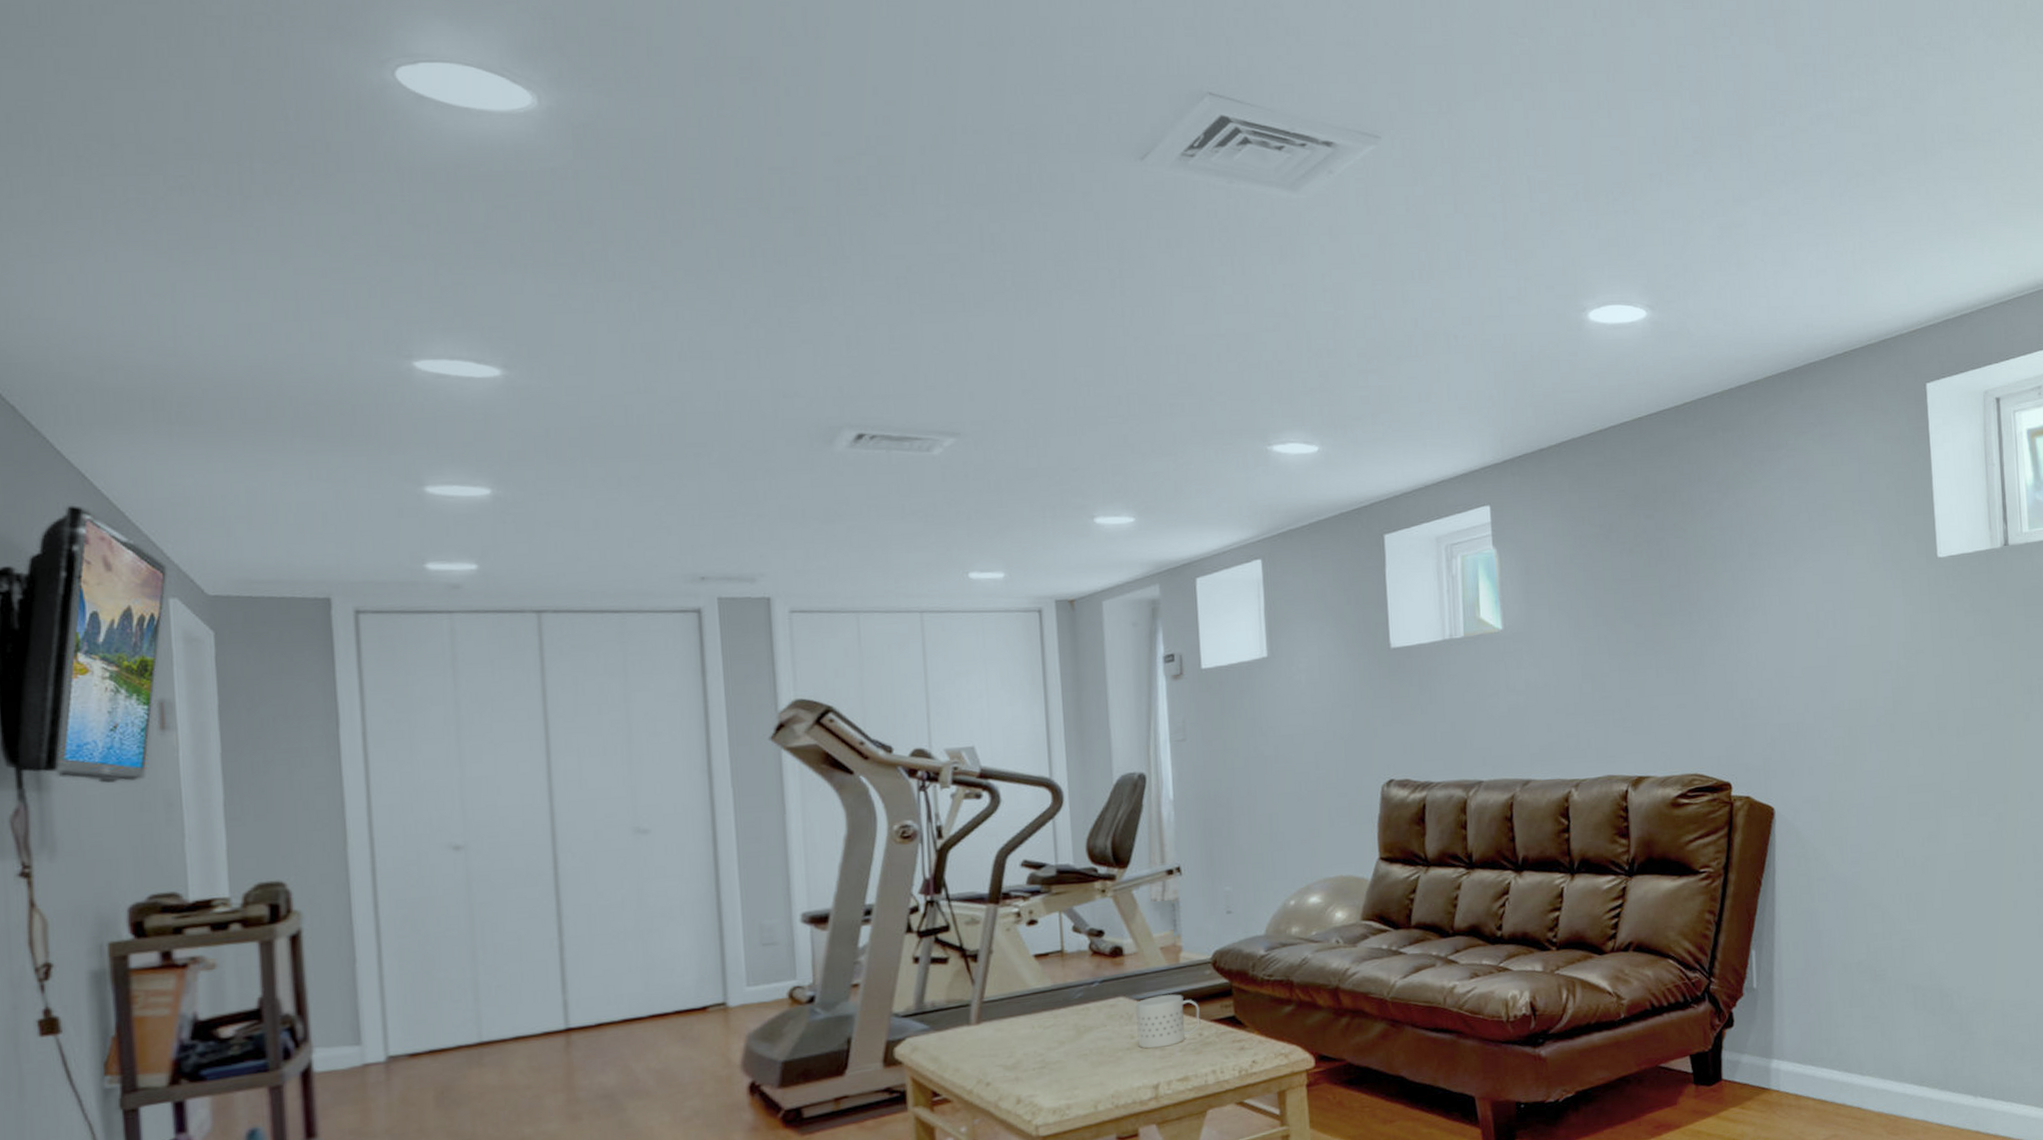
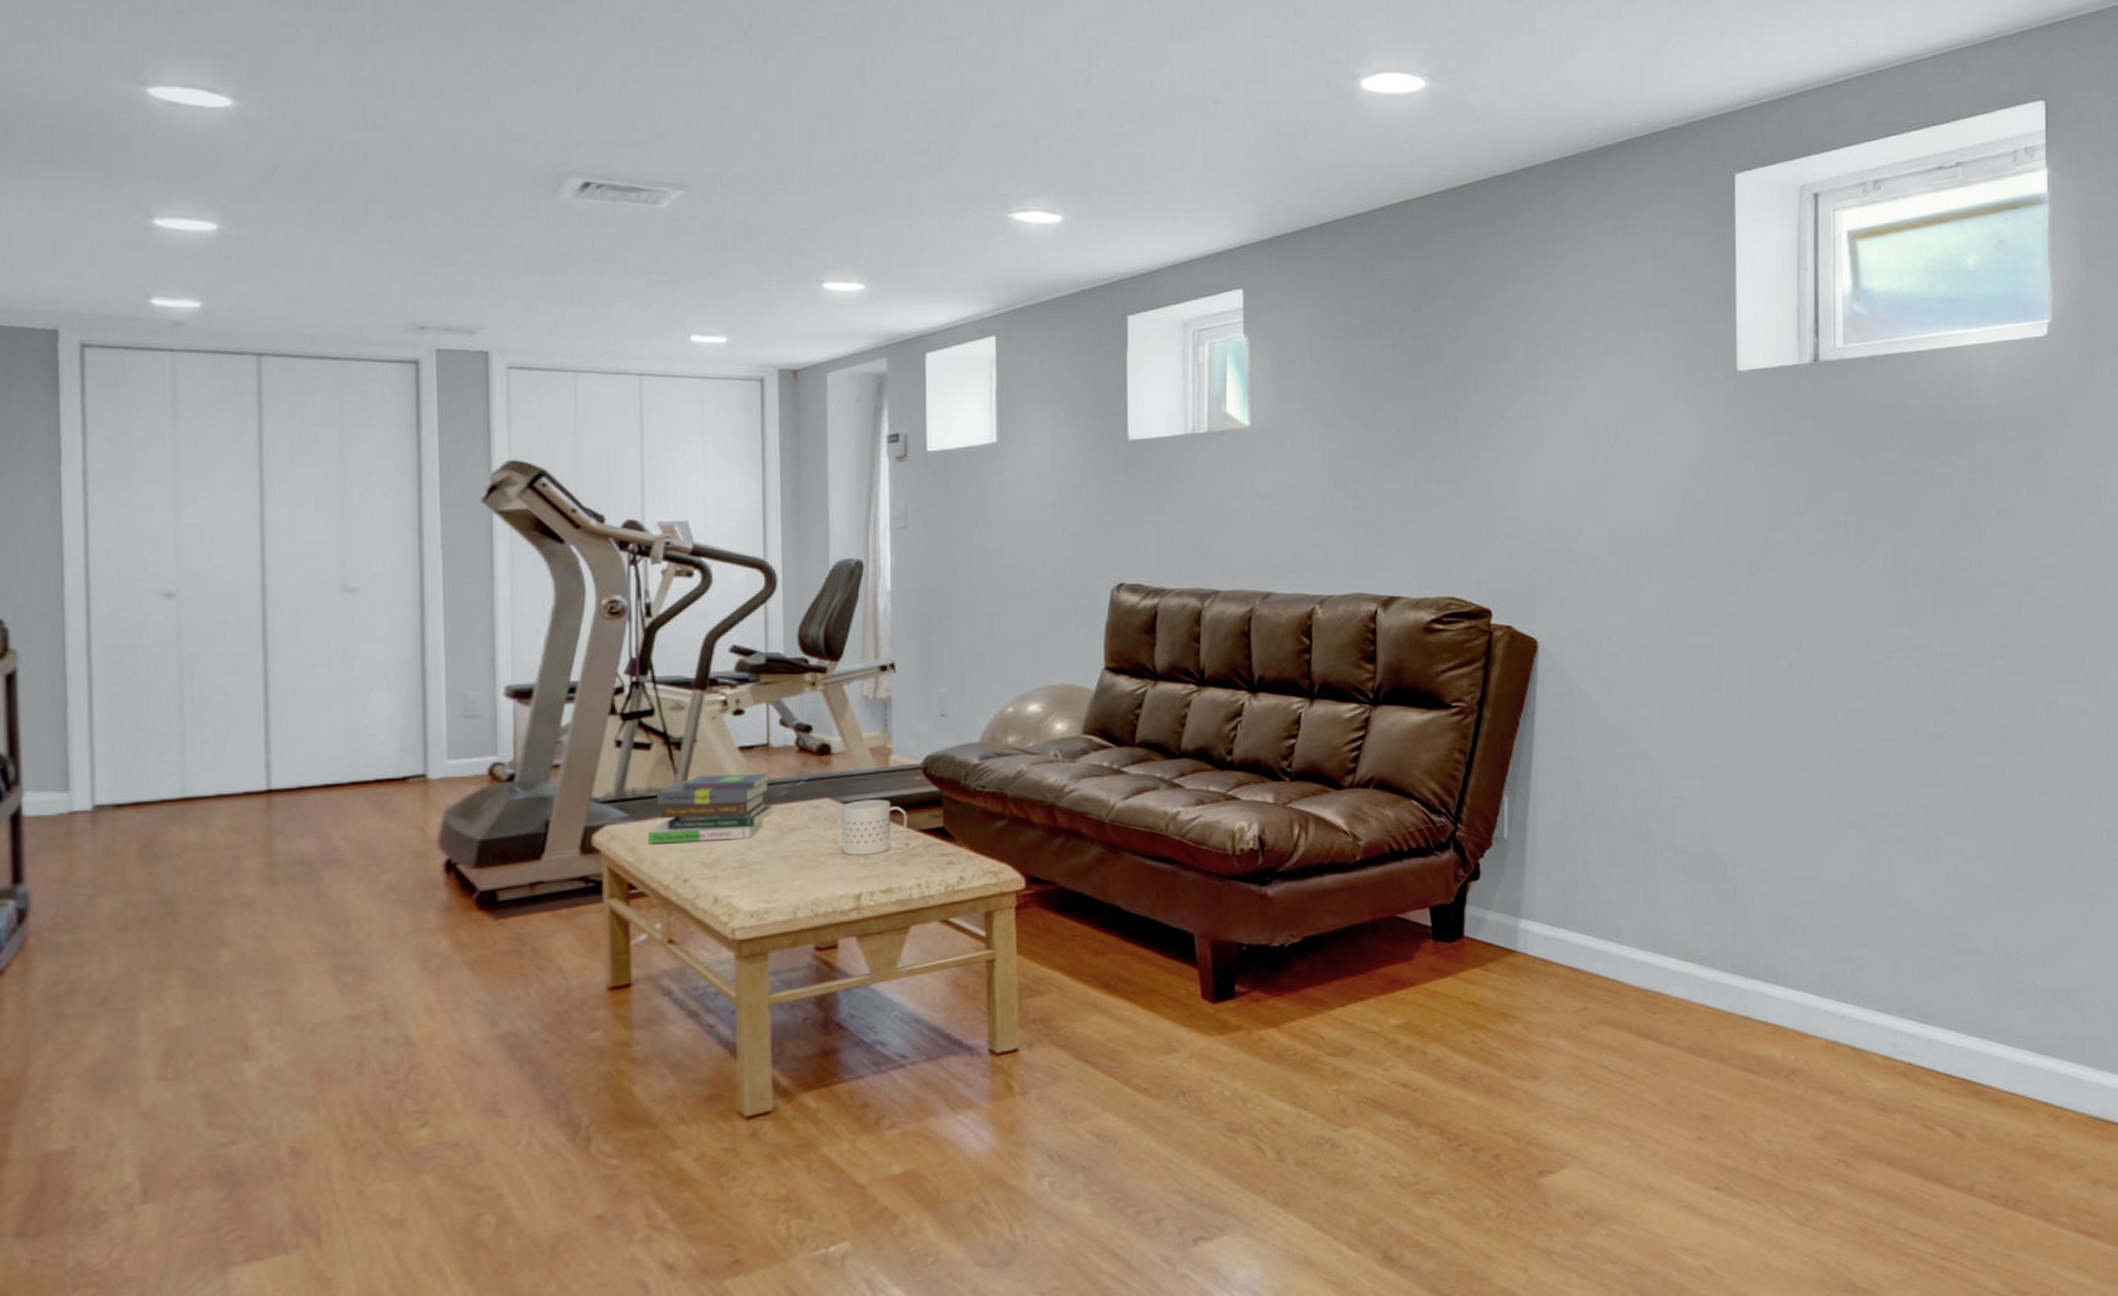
books: none [949,977,1070,1053] -> present [648,773,773,845]

